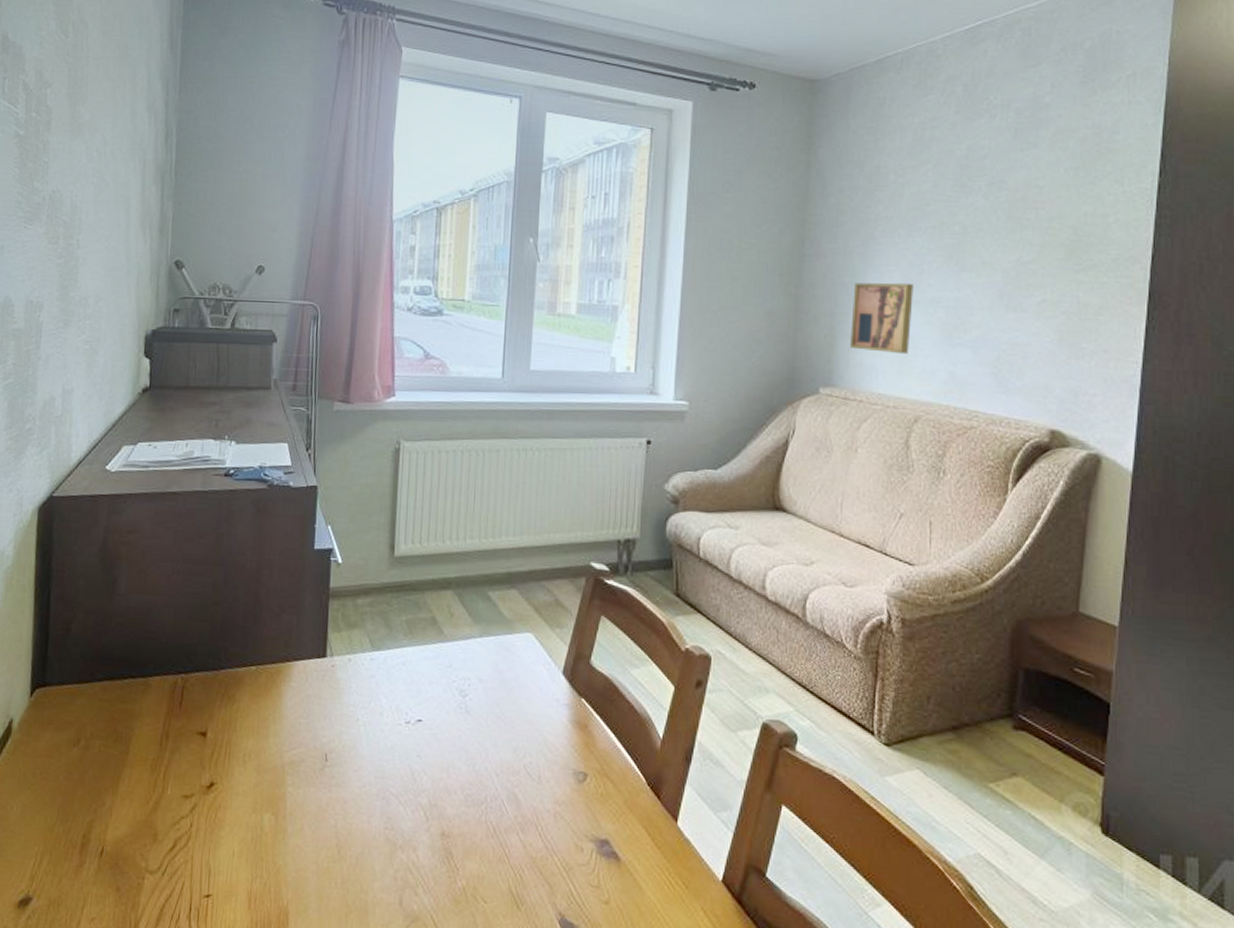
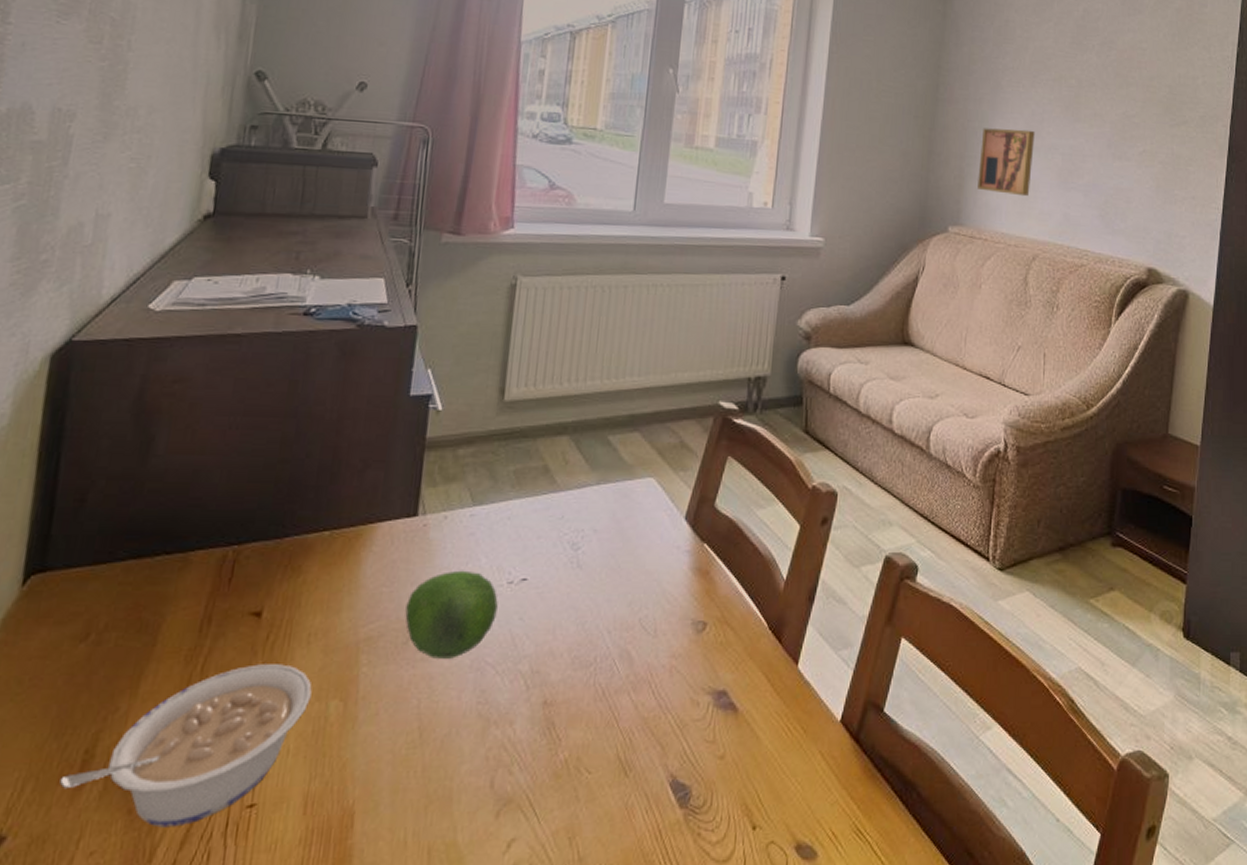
legume: none [67,776,249,906] -> present [59,664,312,828]
fruit: none [320,708,398,787] -> present [405,570,498,659]

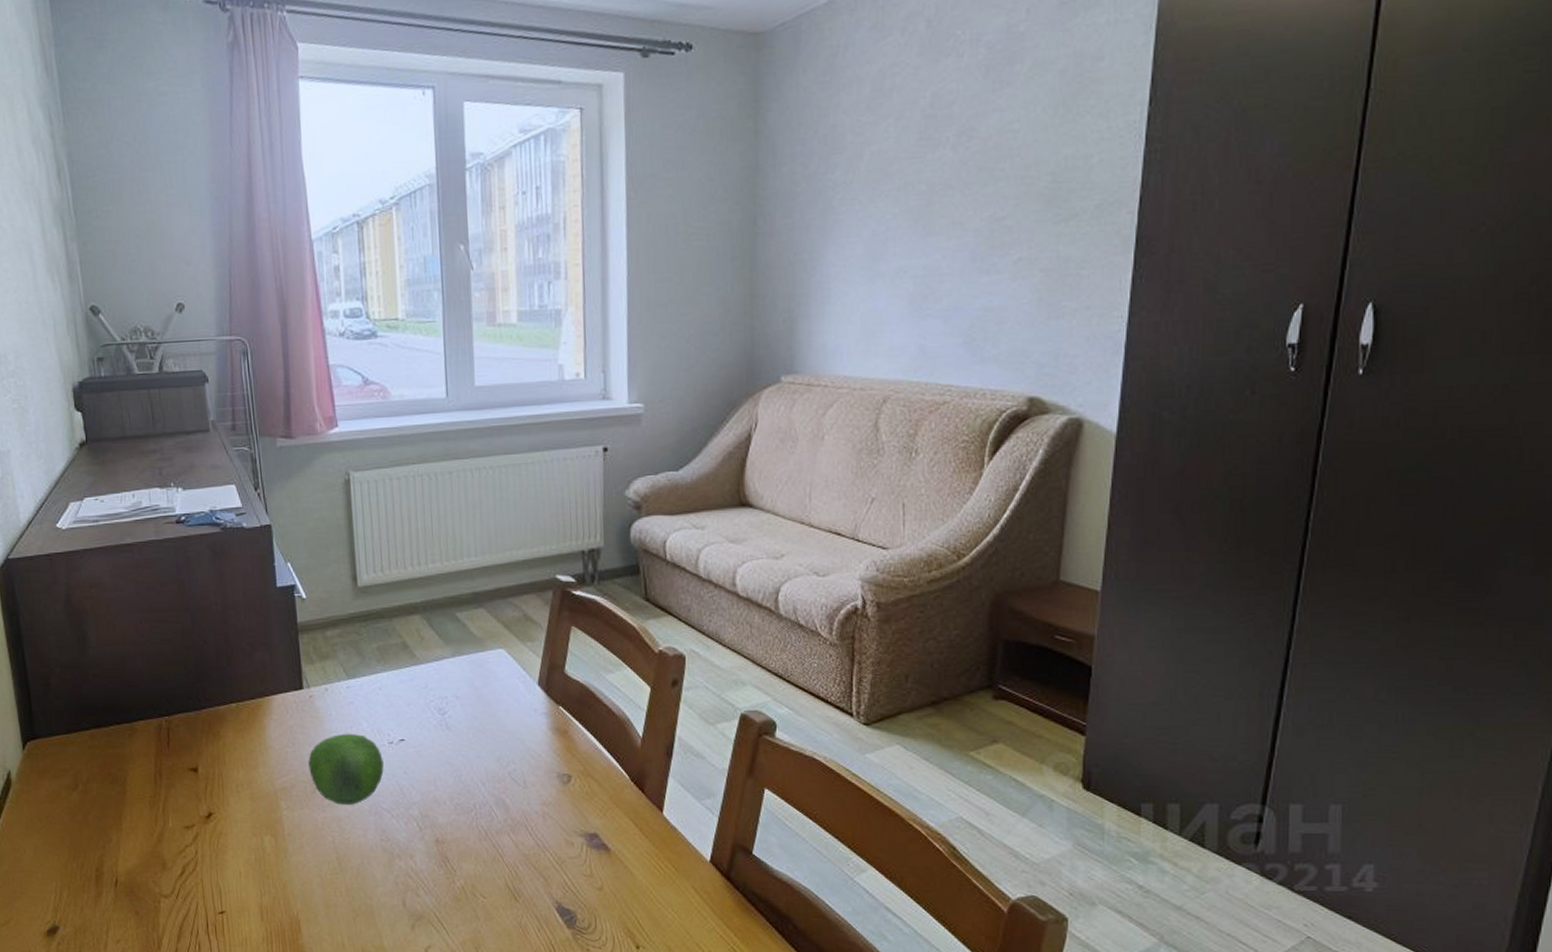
legume: present [59,664,312,828] -> none [84,808,249,925]
wall art: present [977,128,1035,197] -> none [811,253,878,332]

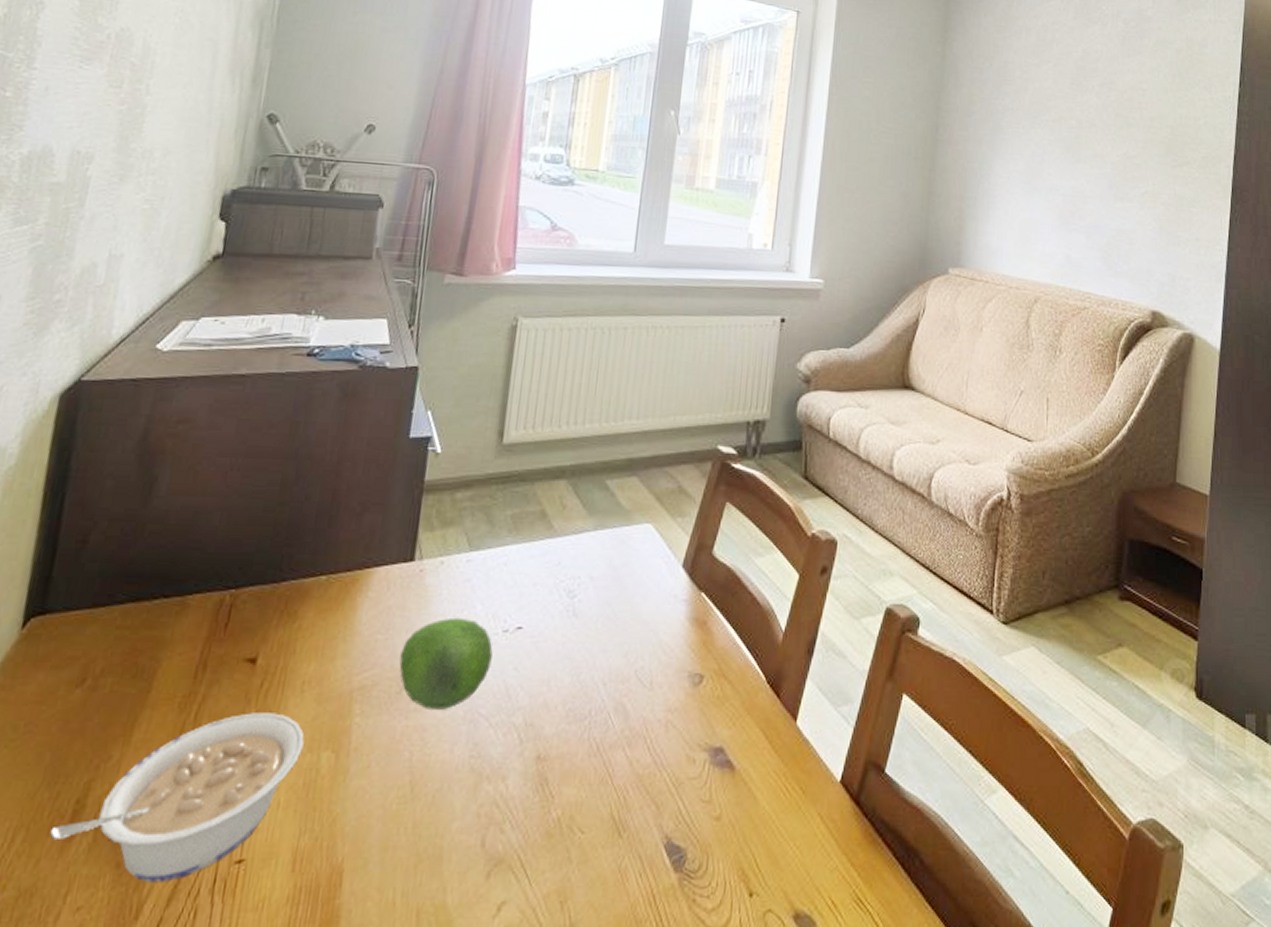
legume: none [84,808,249,925] -> present [49,713,305,883]

